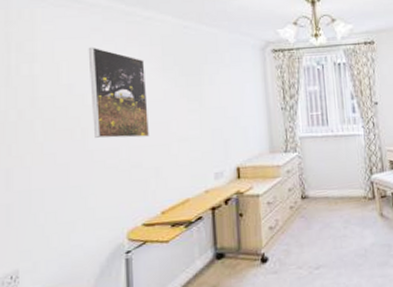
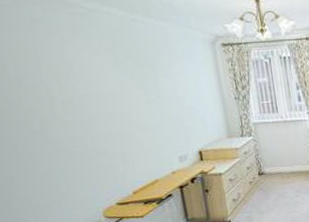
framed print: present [88,46,149,139] -> none [31,38,111,129]

